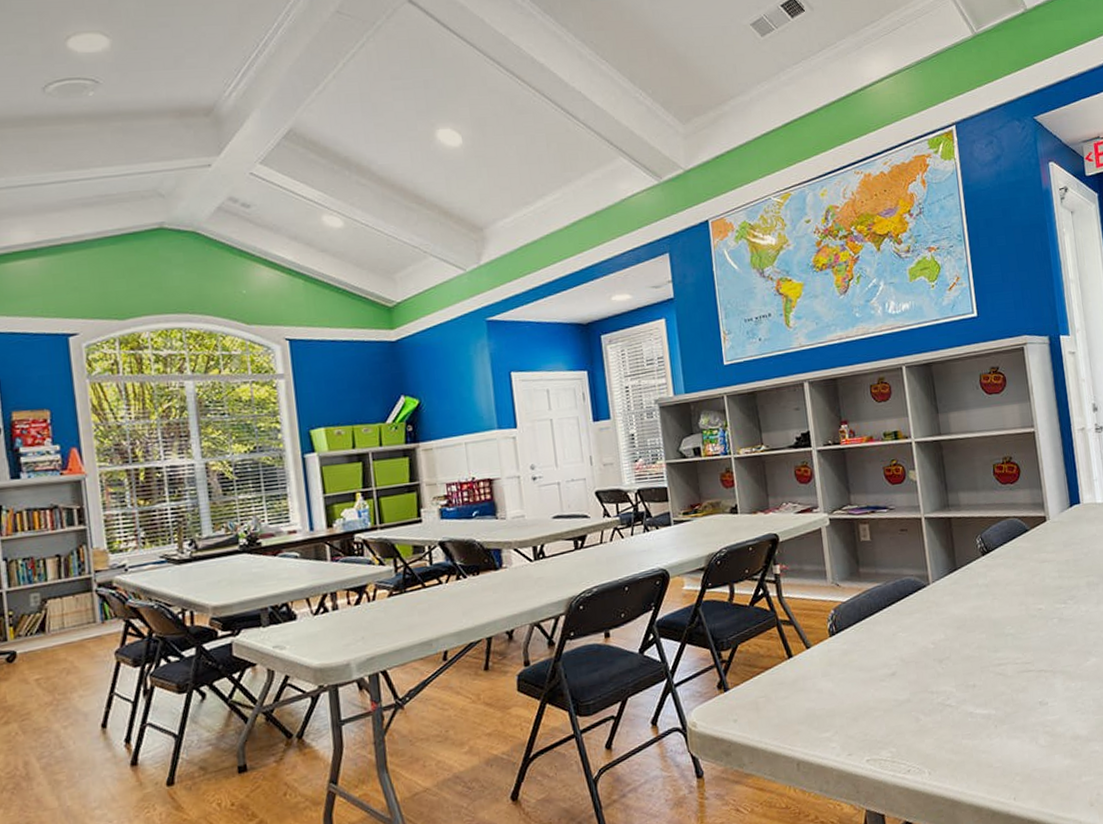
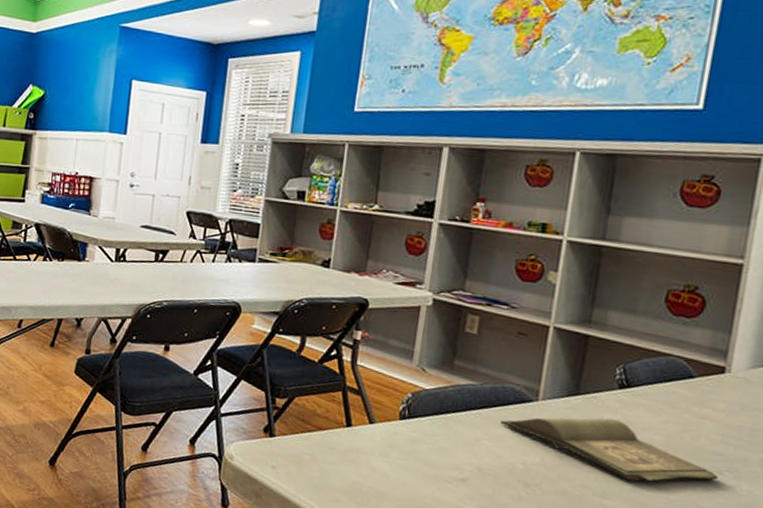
hardback book: none [907,582,1065,632] -> present [500,417,718,482]

